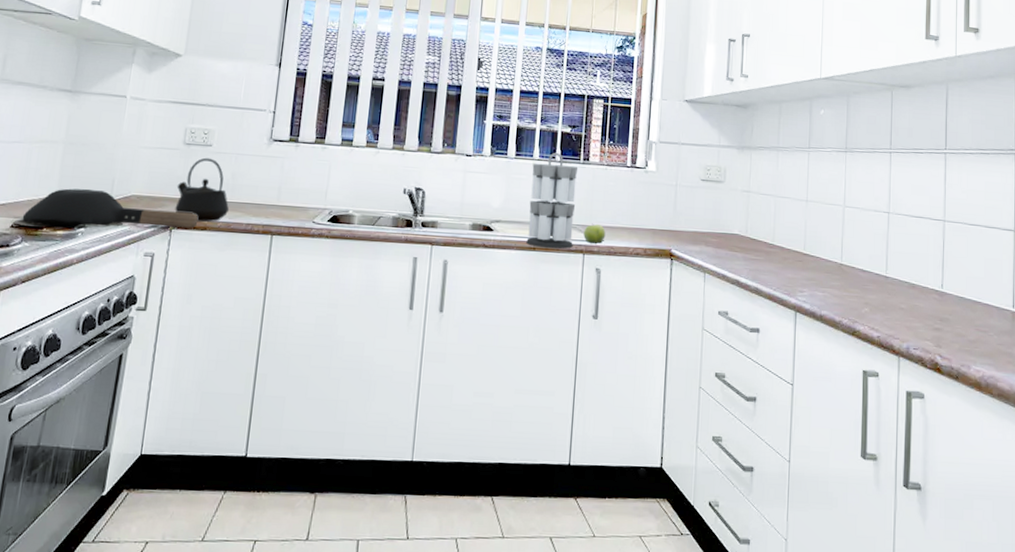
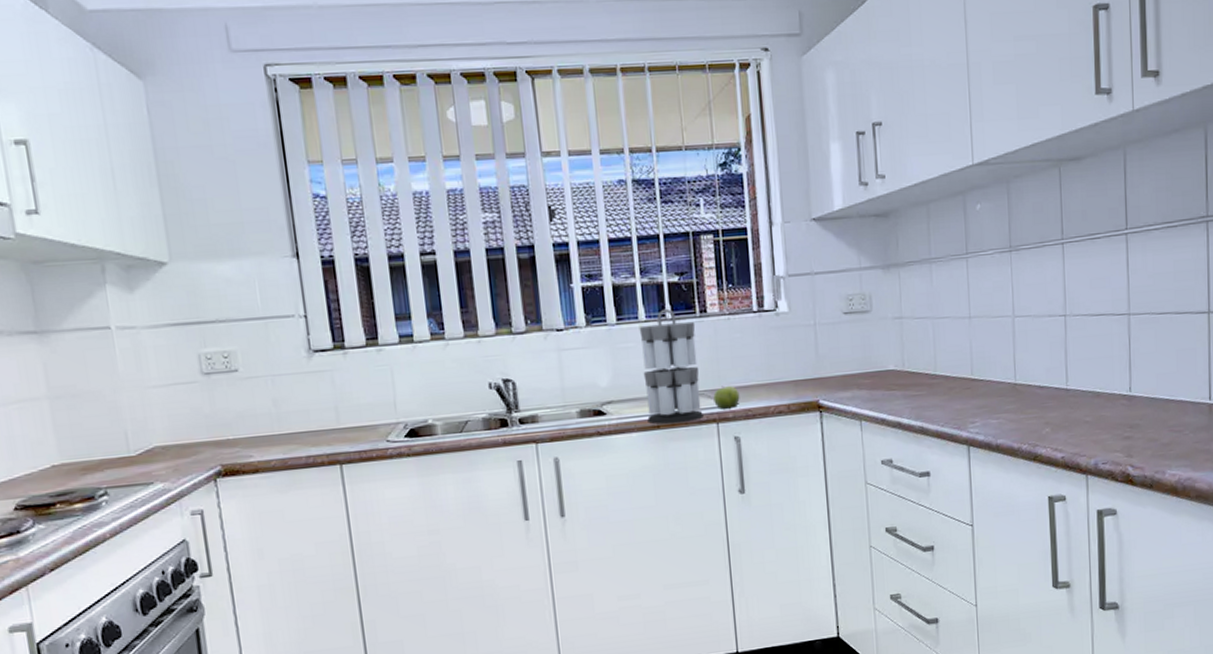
frying pan: present [22,188,199,228] -> none [25,447,246,502]
kettle: present [175,157,230,223] -> none [207,386,281,465]

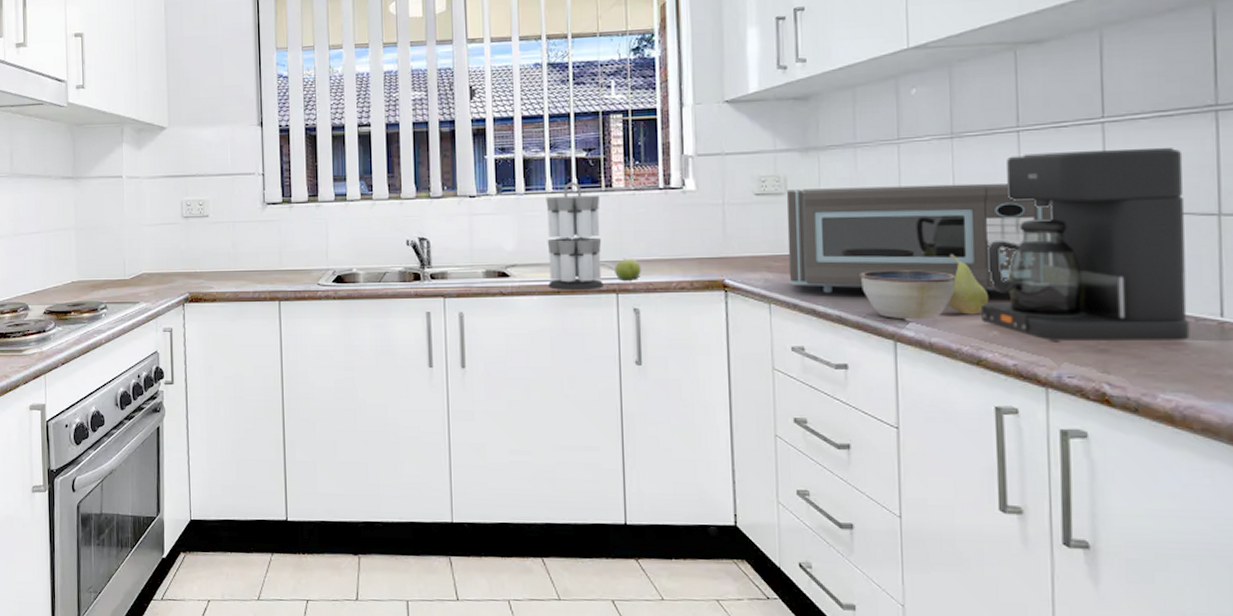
microwave: none [872,292,1090,407] -> present [786,183,1053,296]
bowl: none [937,377,1016,425] -> present [859,270,956,320]
fruit: none [1009,361,1043,416] -> present [947,254,990,315]
coffee maker: none [1036,254,1188,433] -> present [981,147,1190,341]

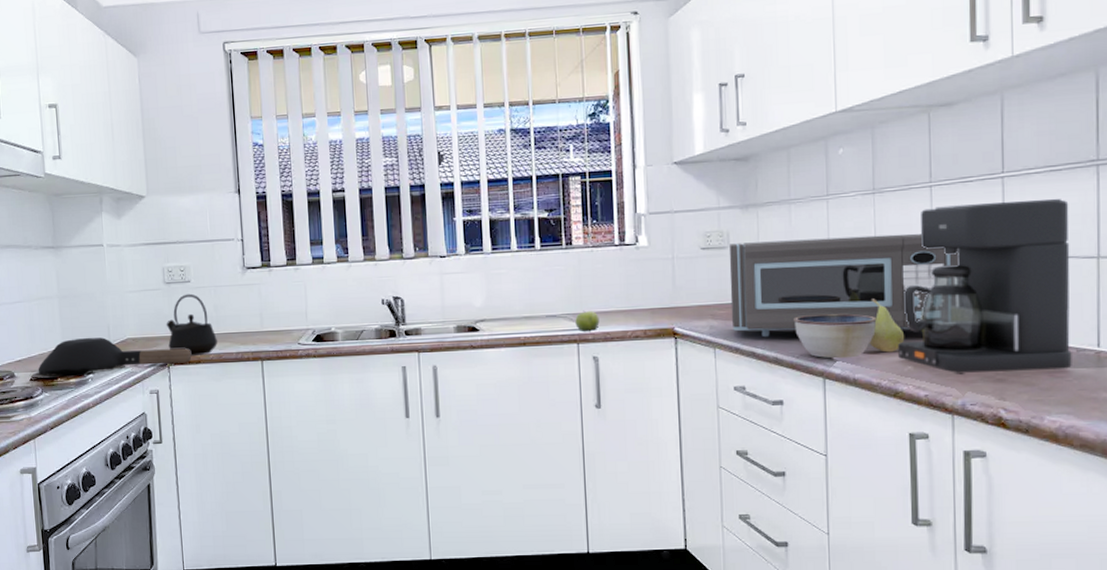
frying pan: none [52,271,207,309] -> present [38,337,192,375]
kettle: none [182,229,235,294] -> present [166,293,218,357]
spice rack: present [546,181,604,291] -> none [511,240,565,343]

